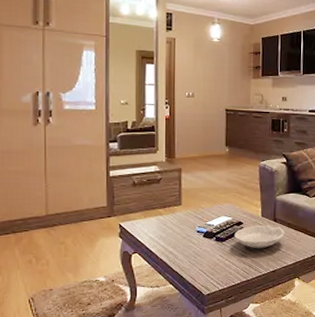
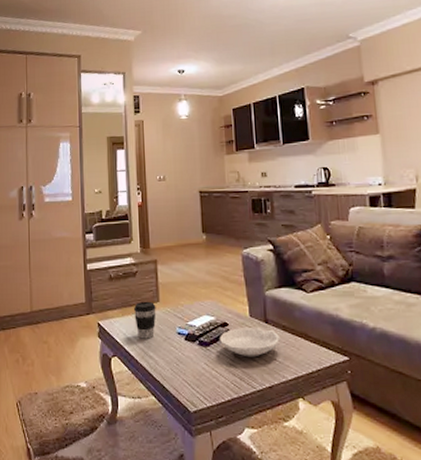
coffee cup: none [157,204,178,237] -> present [134,301,156,339]

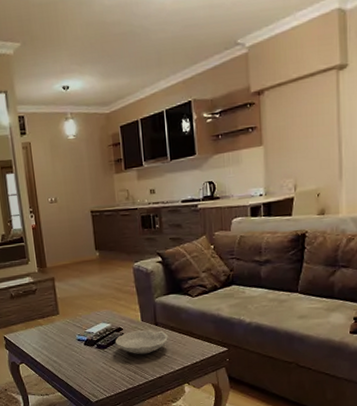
coffee cup: present [134,301,156,339] -> none [36,314,57,347]

